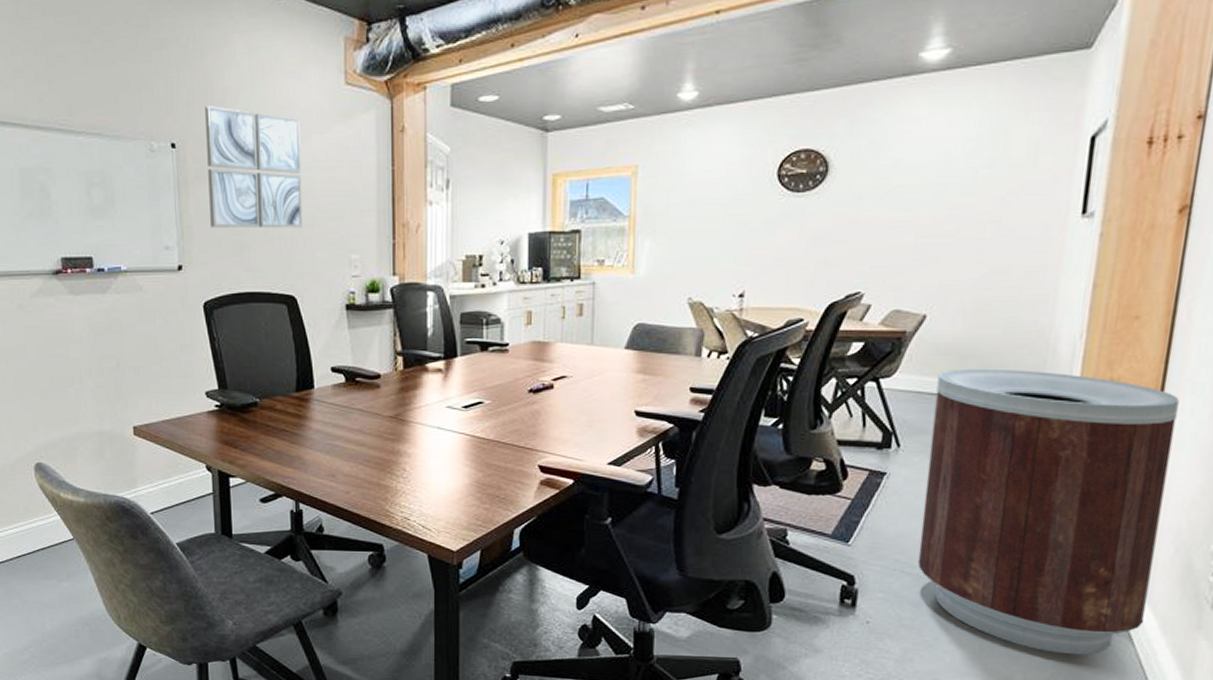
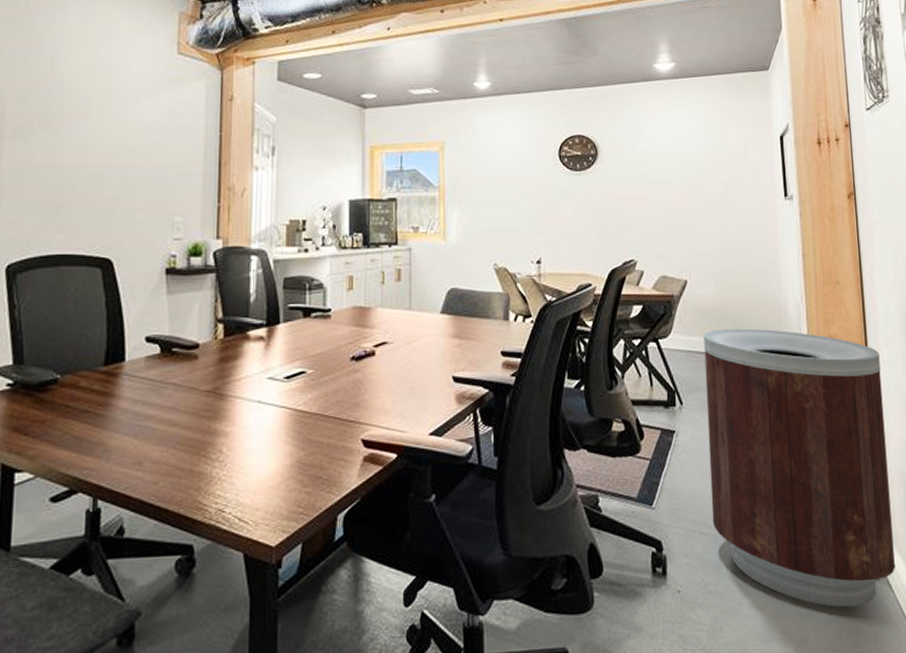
wall art: present [205,106,303,229] -> none [24,64,130,188]

